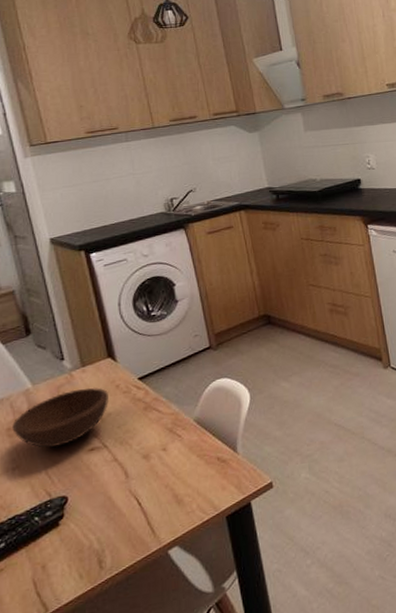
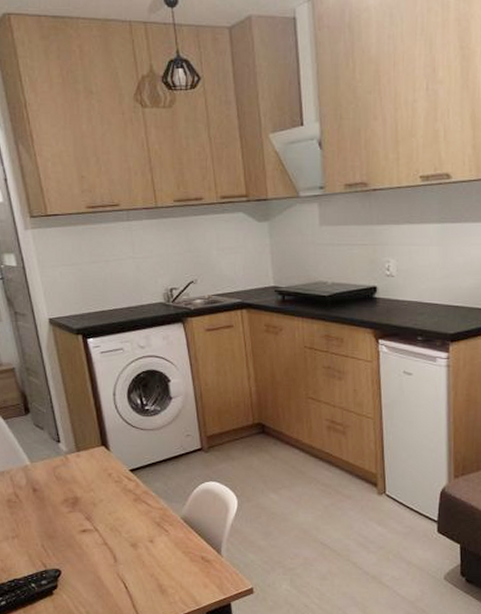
bowl: present [12,387,109,448] -> none [12,472,101,524]

